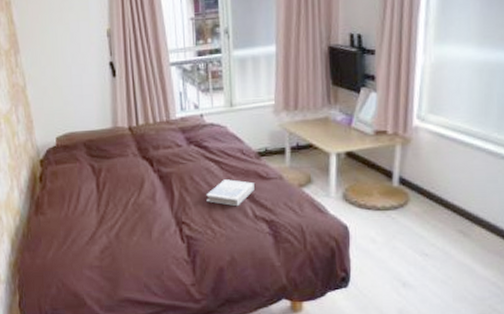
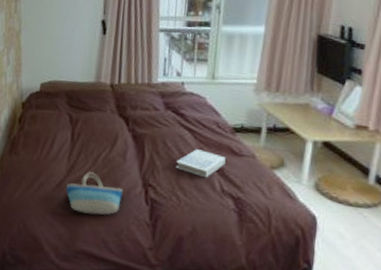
tote bag: none [99,219,158,261] -> present [66,171,123,215]

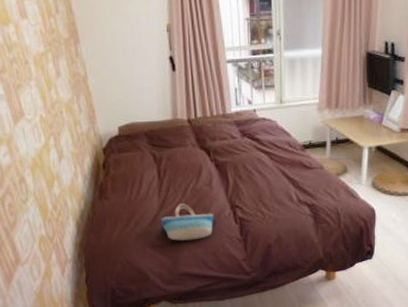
hardback book: present [176,149,227,179] -> none [257,168,300,193]

